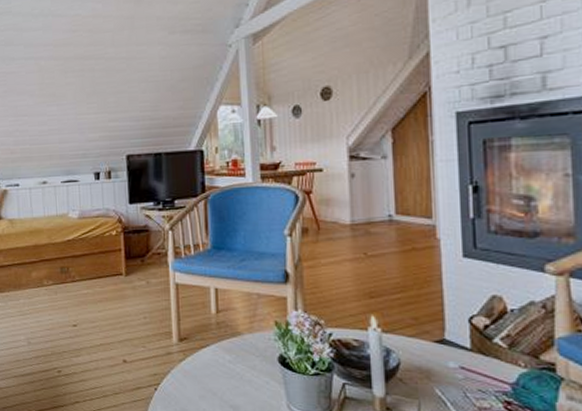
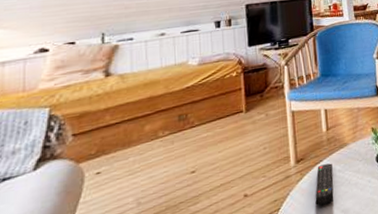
remote control: none [199,350,222,395] -> present [315,163,334,207]

